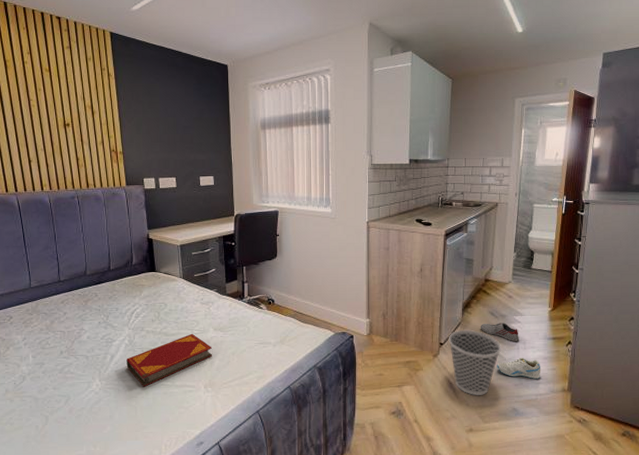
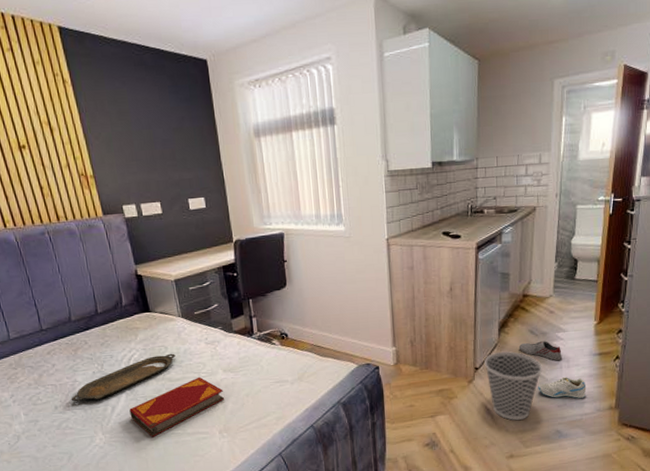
serving tray: none [76,310,173,349] -> present [71,353,176,402]

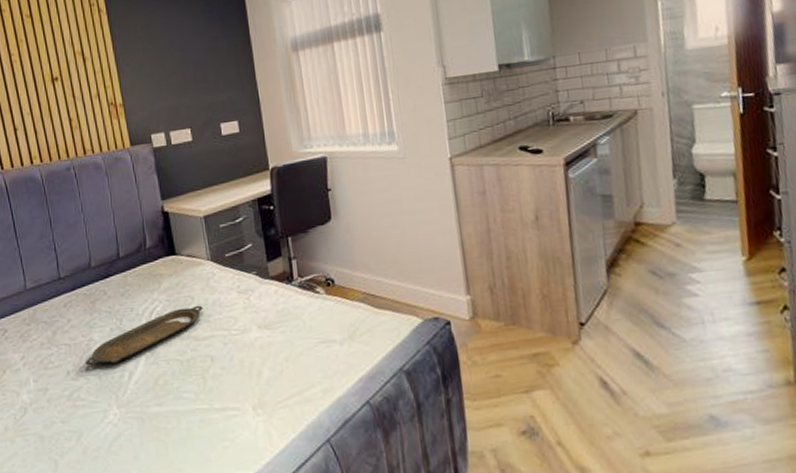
hardback book: present [129,377,225,438] -> none [149,335,260,414]
wastebasket: present [484,351,542,420] -> none [592,300,676,399]
shoe: present [518,341,562,361] -> none [637,284,703,314]
sneaker: present [538,377,587,399] -> none [673,336,747,369]

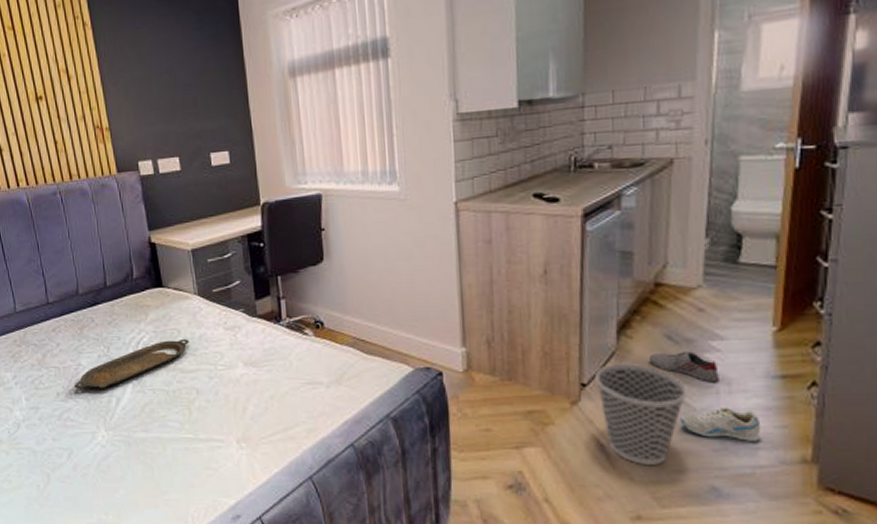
wastebasket: none [592,300,676,399] -> present [595,364,687,465]
shoe: none [637,284,703,314] -> present [648,351,719,383]
sneaker: none [673,336,747,369] -> present [680,408,761,443]

